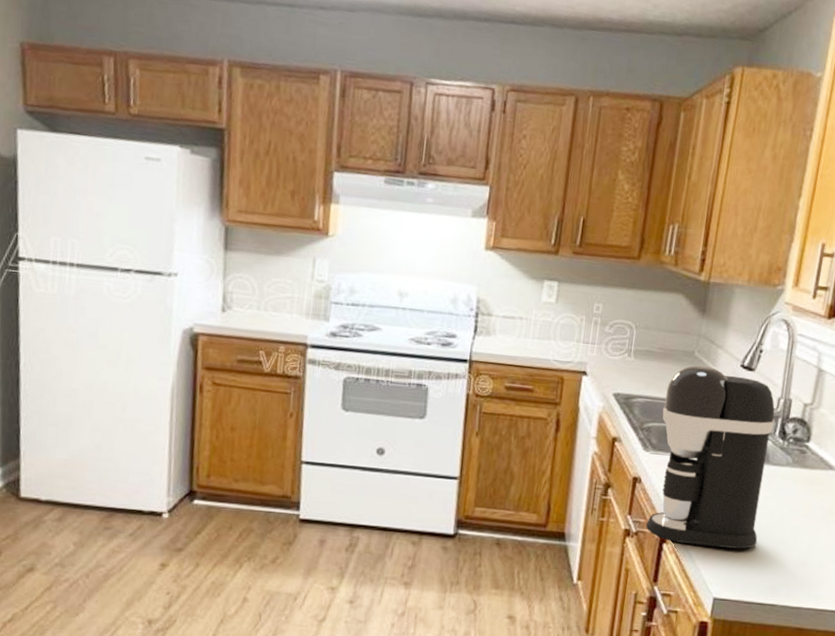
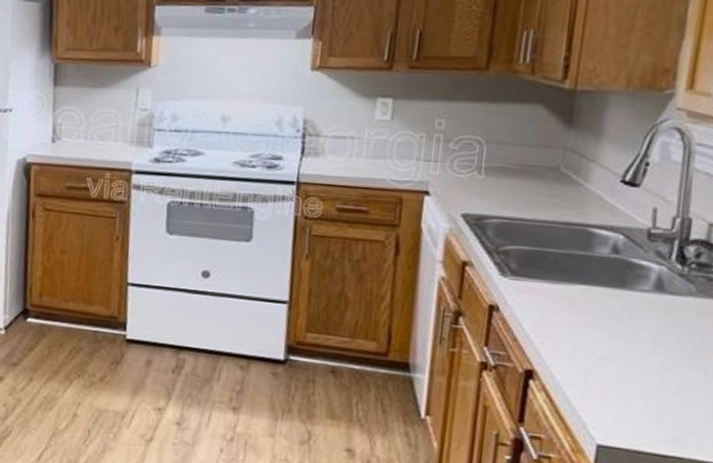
coffee maker: present [645,365,775,549] -> none [506,182,670,390]

